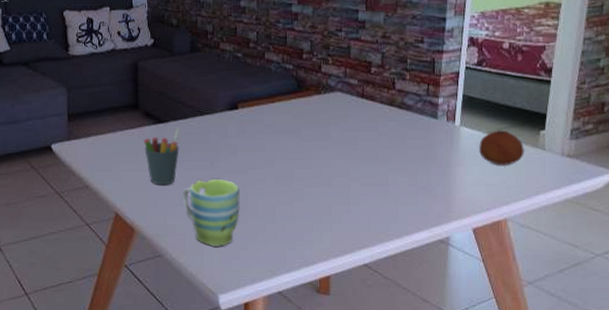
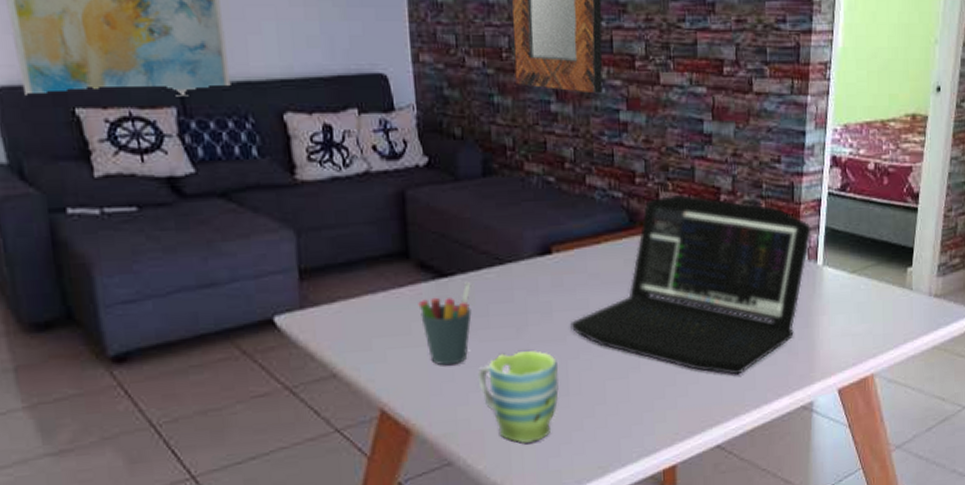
laptop: none [250,67,450,210] -> present [570,194,811,375]
fruit: present [479,130,524,165] -> none [844,268,891,311]

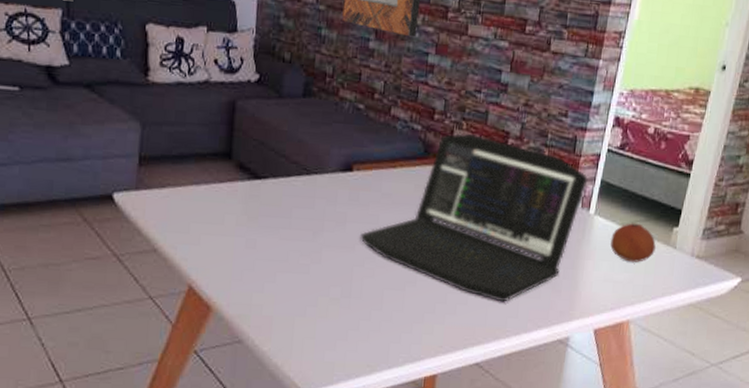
pen holder: present [418,281,472,366] -> none [233,185,280,256]
mug: present [477,350,559,444] -> none [274,252,344,334]
fruit: none [844,268,891,311] -> present [610,223,656,262]

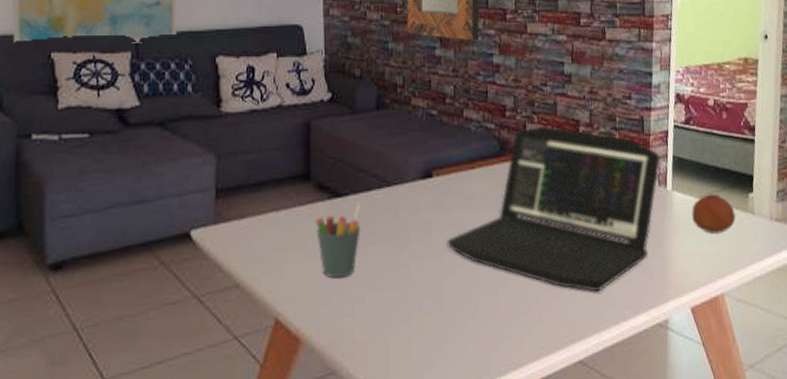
pen holder: none [233,185,280,256] -> present [315,201,362,278]

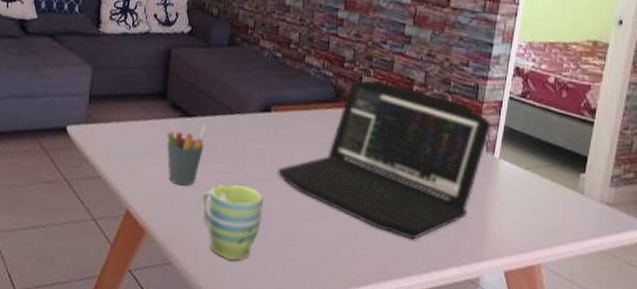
mug: none [363,265,435,354] -> present [200,183,263,261]
fruit: present [692,194,736,233] -> none [517,167,563,207]

